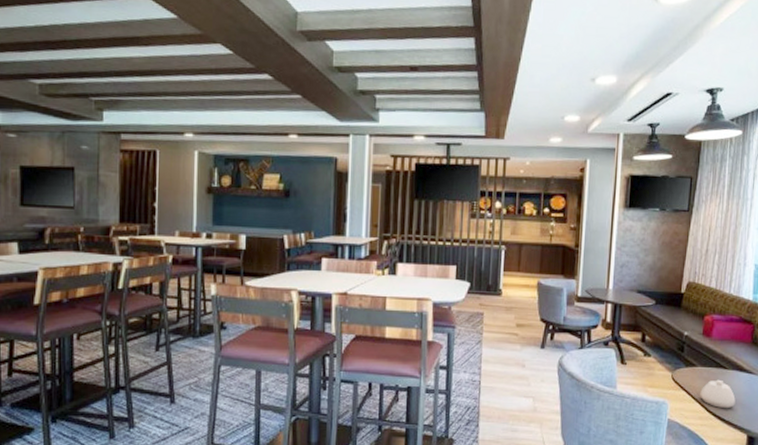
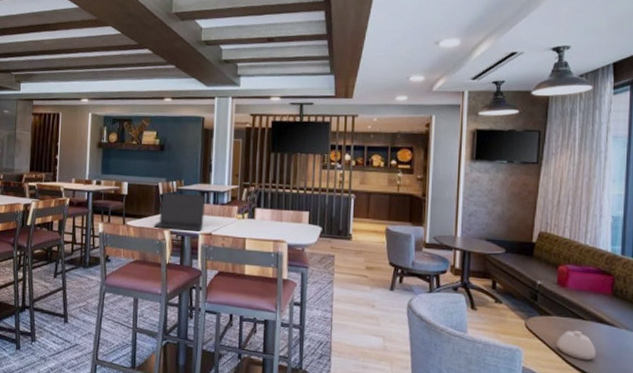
laptop: none [279,247,340,291] -> present [154,193,206,231]

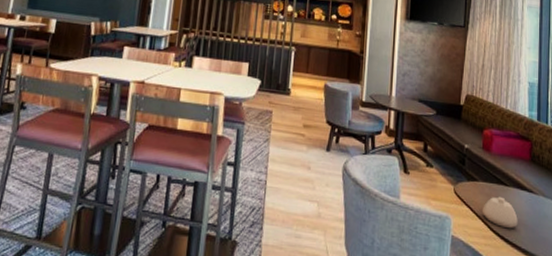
laptop: present [154,193,206,231] -> none [81,34,142,79]

